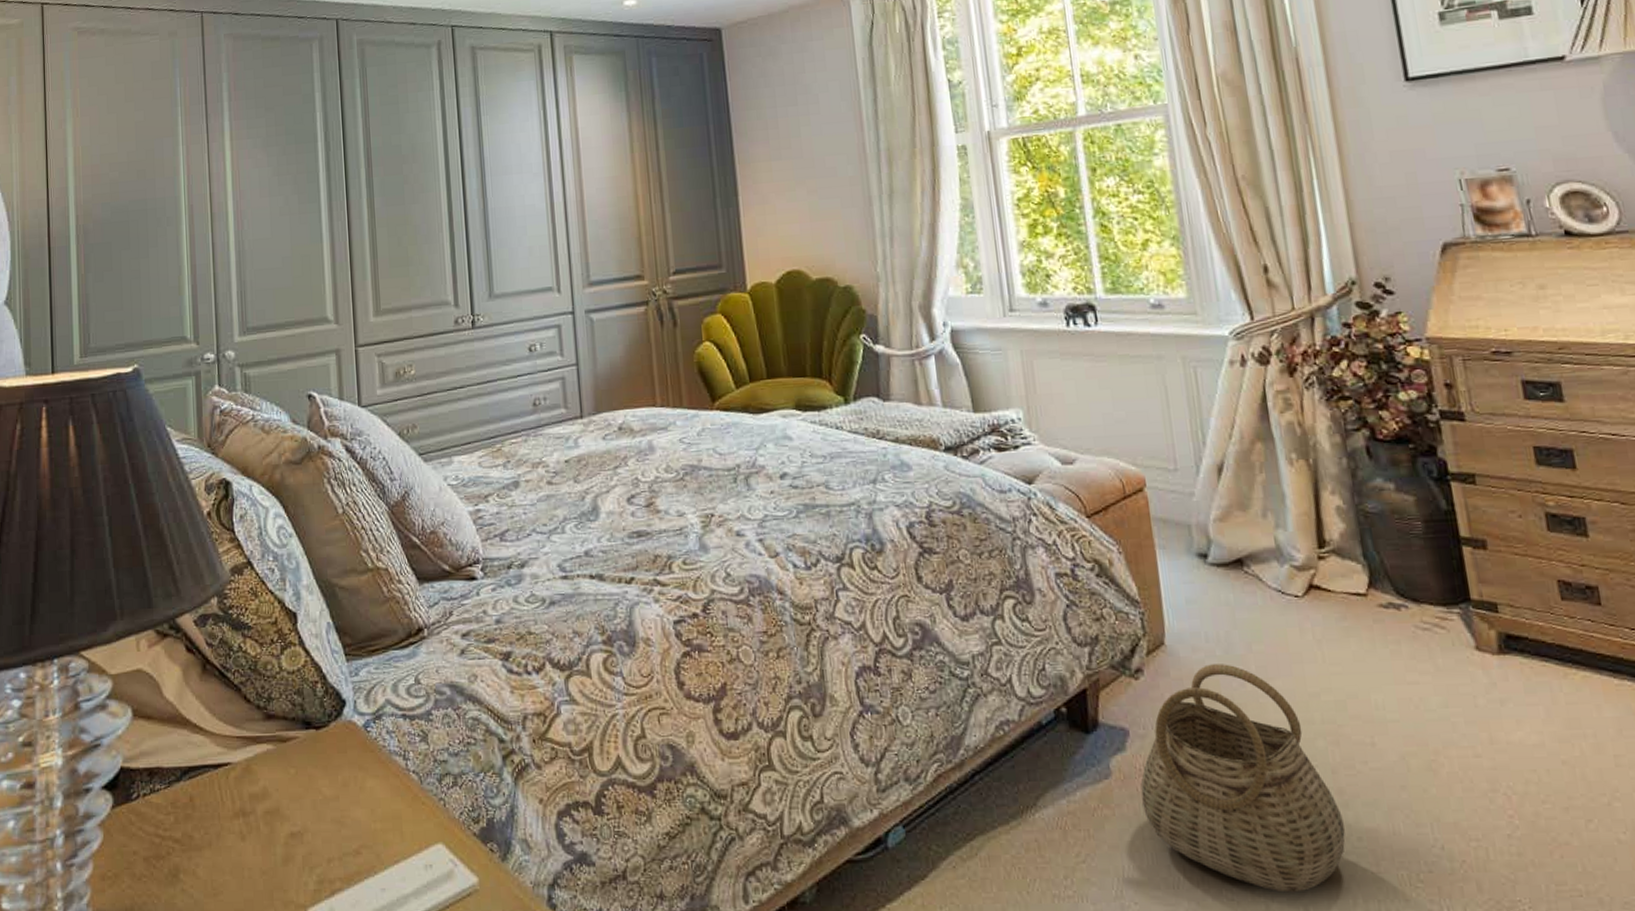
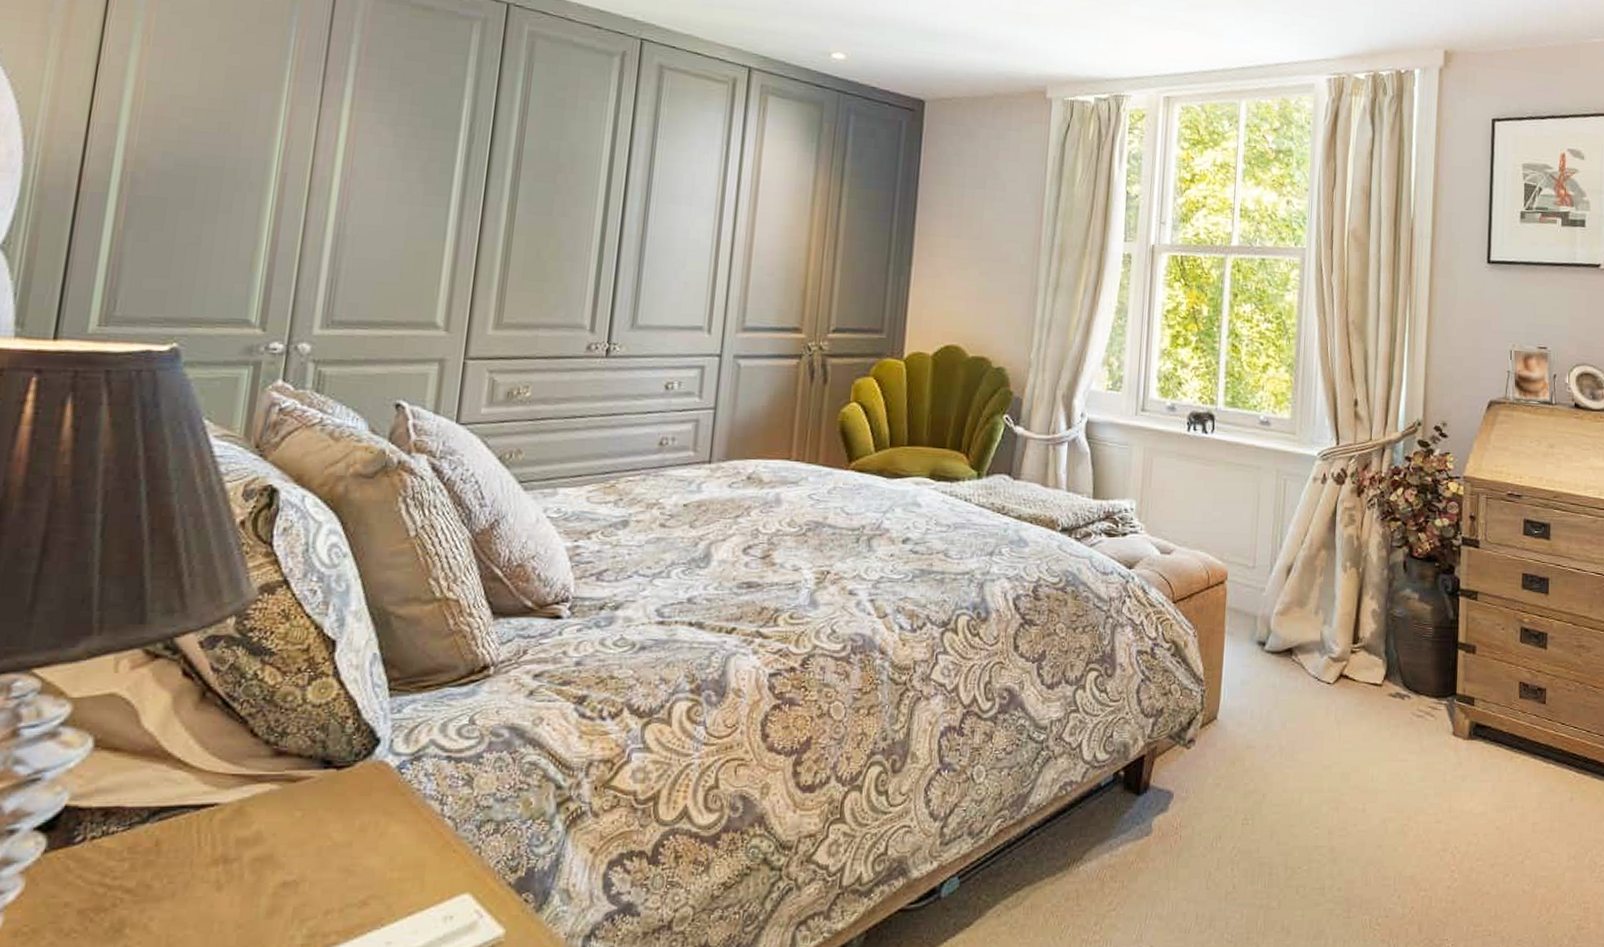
basket: present [1140,664,1346,893] -> none [1172,738,1330,935]

